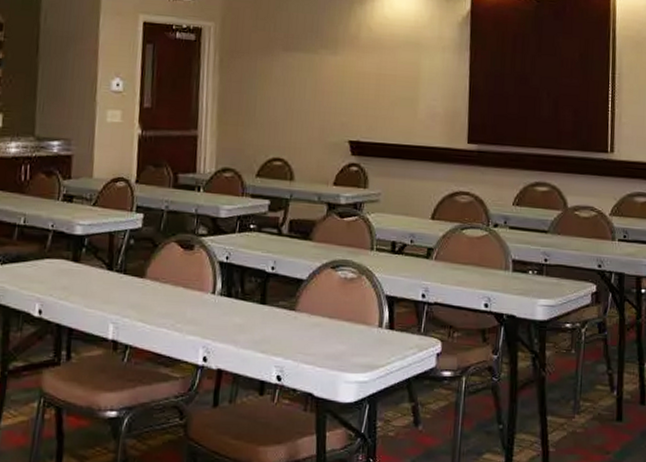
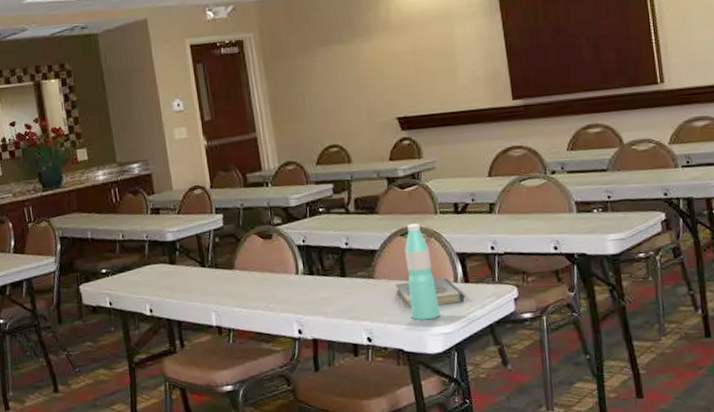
book: none [316,319,387,350] -> present [396,277,465,308]
water bottle: none [328,257,359,365] -> present [405,223,441,321]

